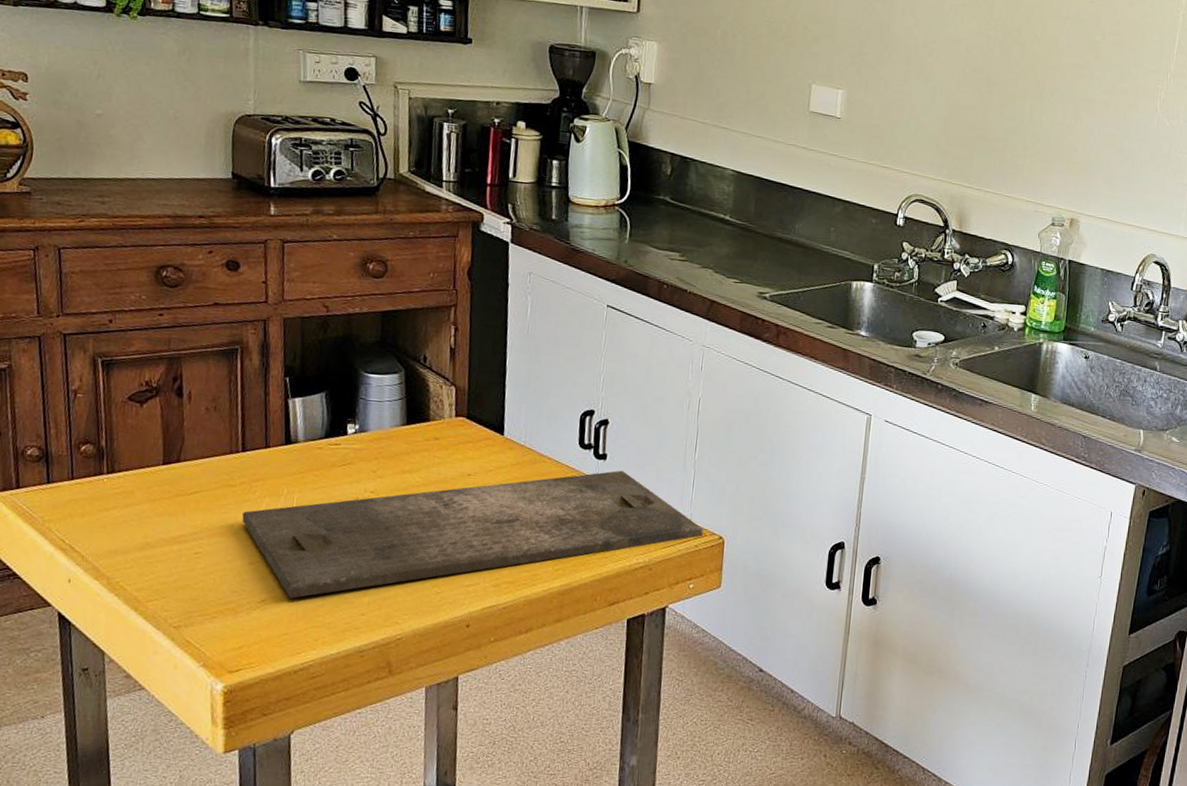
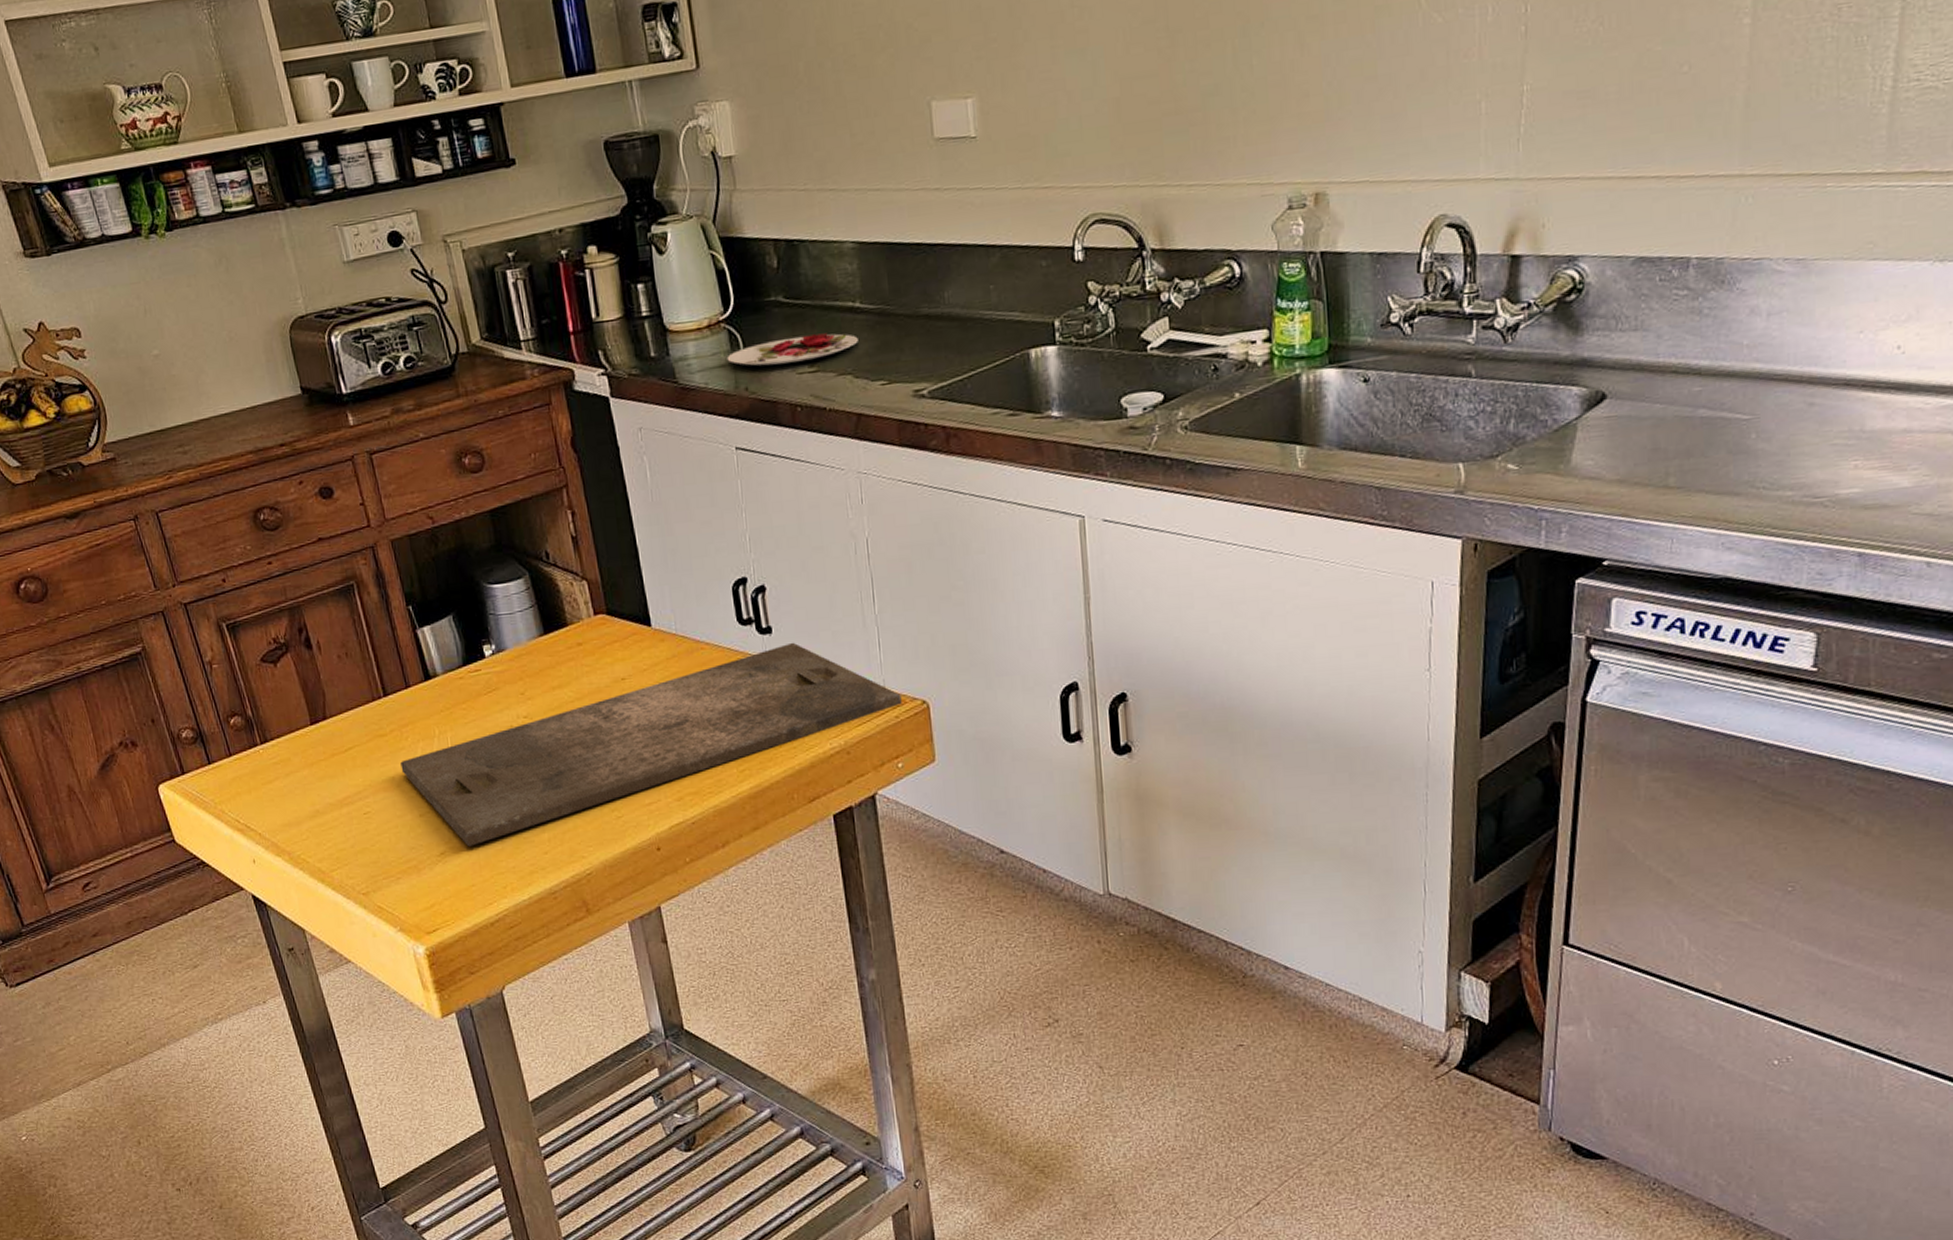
plate: none [614,229,723,251] -> present [727,333,858,366]

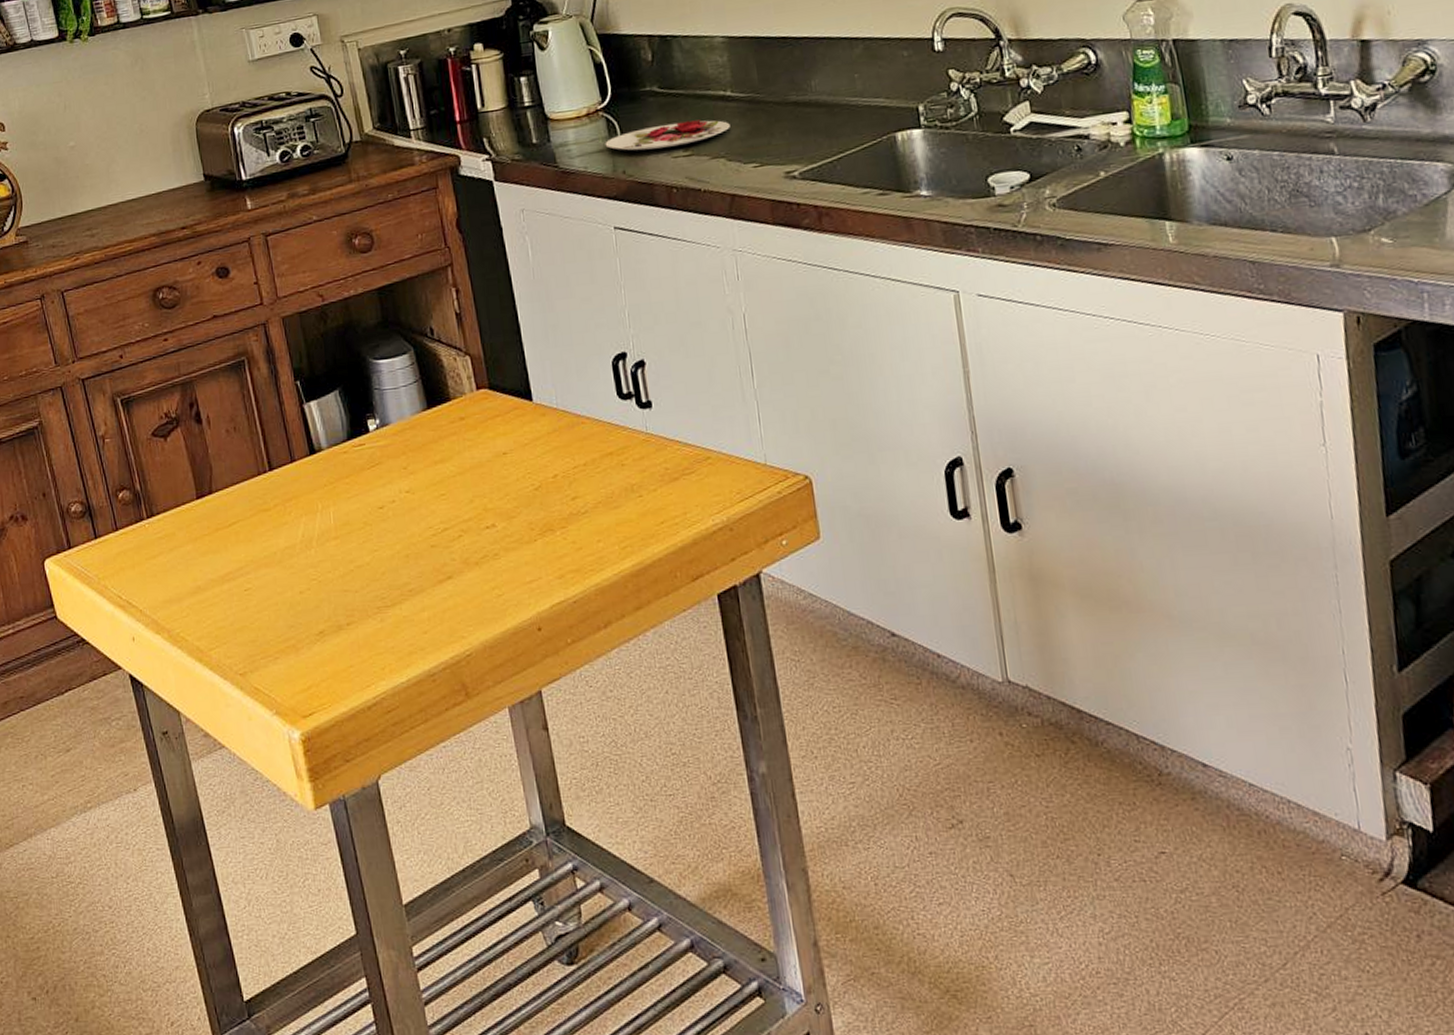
cutting board: present [400,642,902,847] -> none [283,416,784,625]

